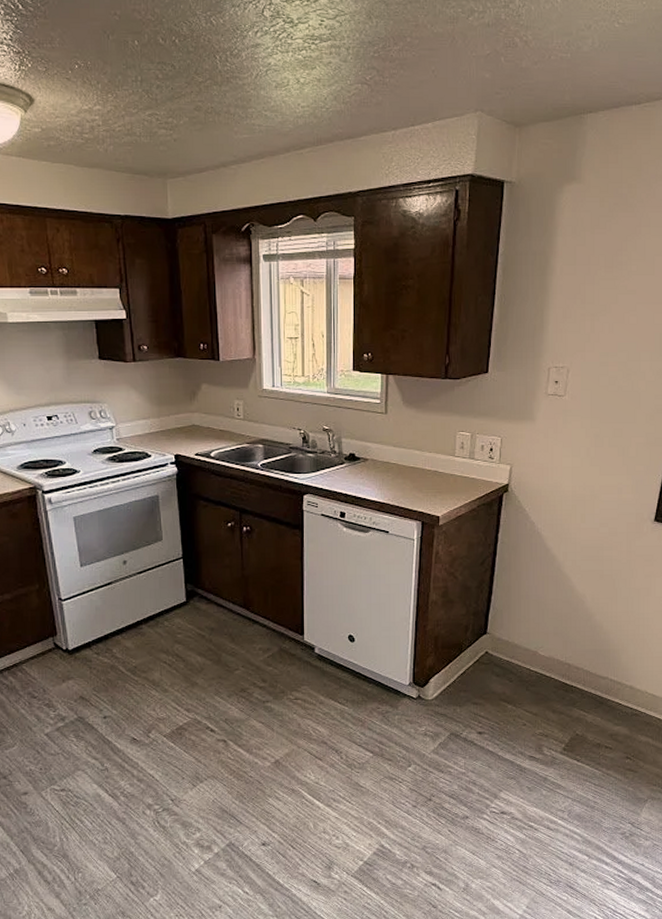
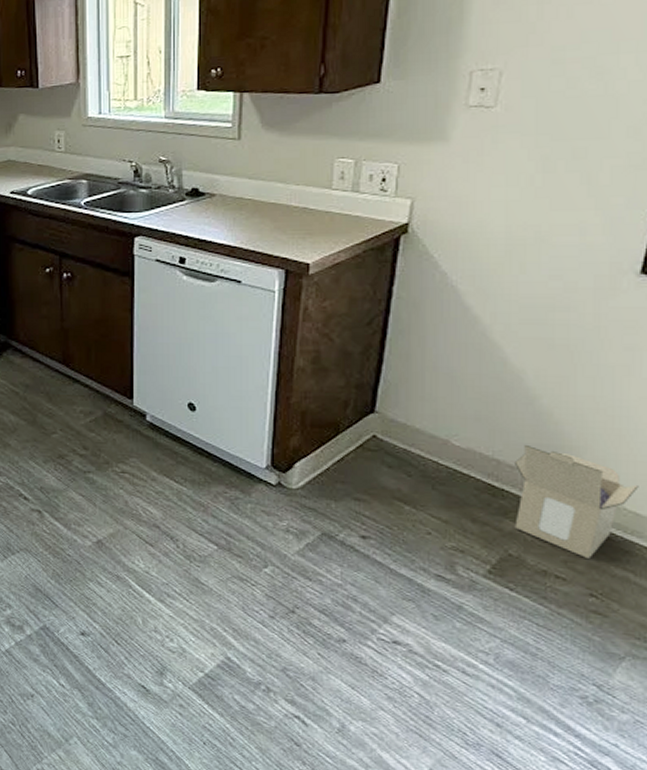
cardboard box: none [579,650,654,731] -> present [513,444,639,558]

